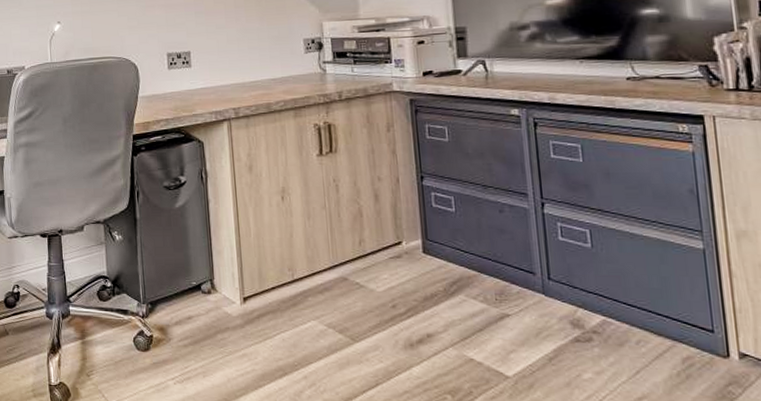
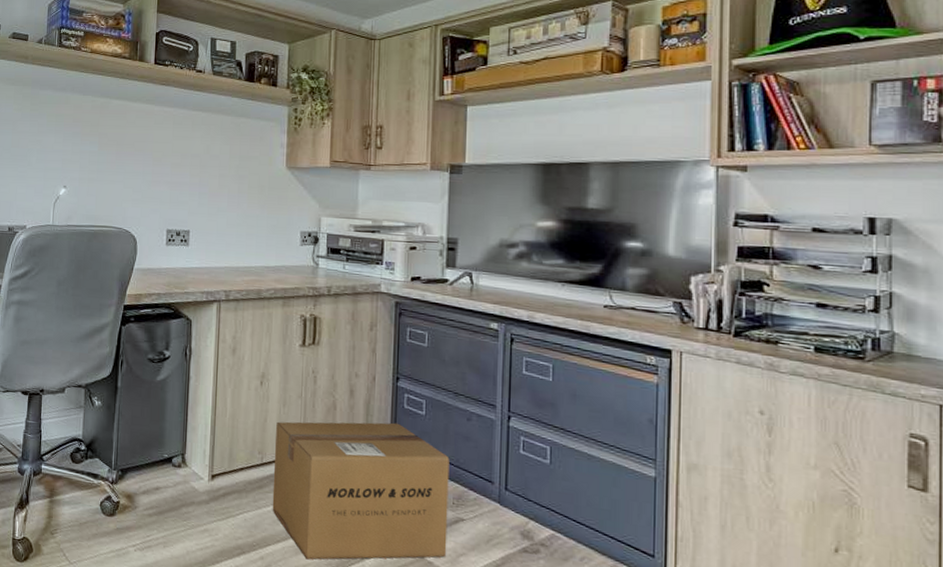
box: none [303,223,496,374] -> present [272,421,450,560]

